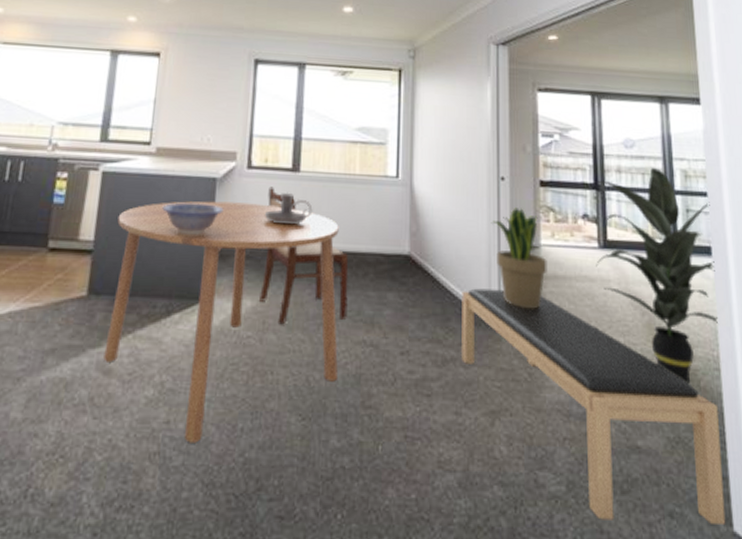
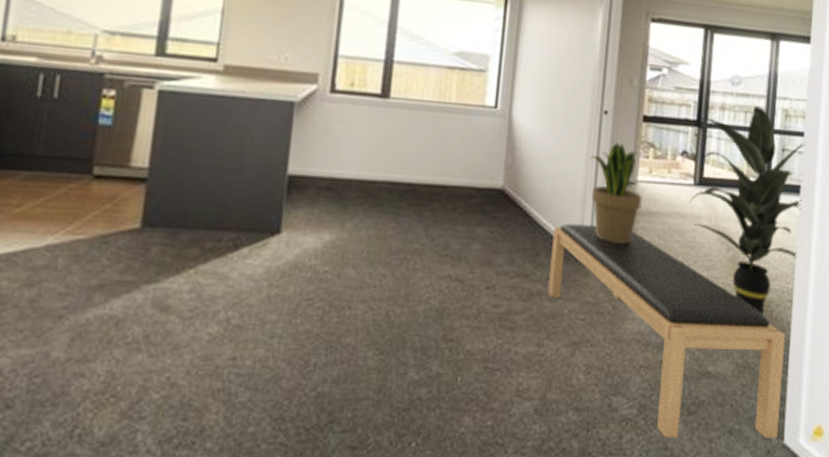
dining table: present [103,201,339,443] -> none [160,126,430,379]
decorative bowl: present [162,202,224,235] -> none [230,128,302,164]
dining chair: present [260,186,349,325] -> none [339,113,438,260]
candle holder: present [265,192,313,225] -> none [348,120,402,155]

